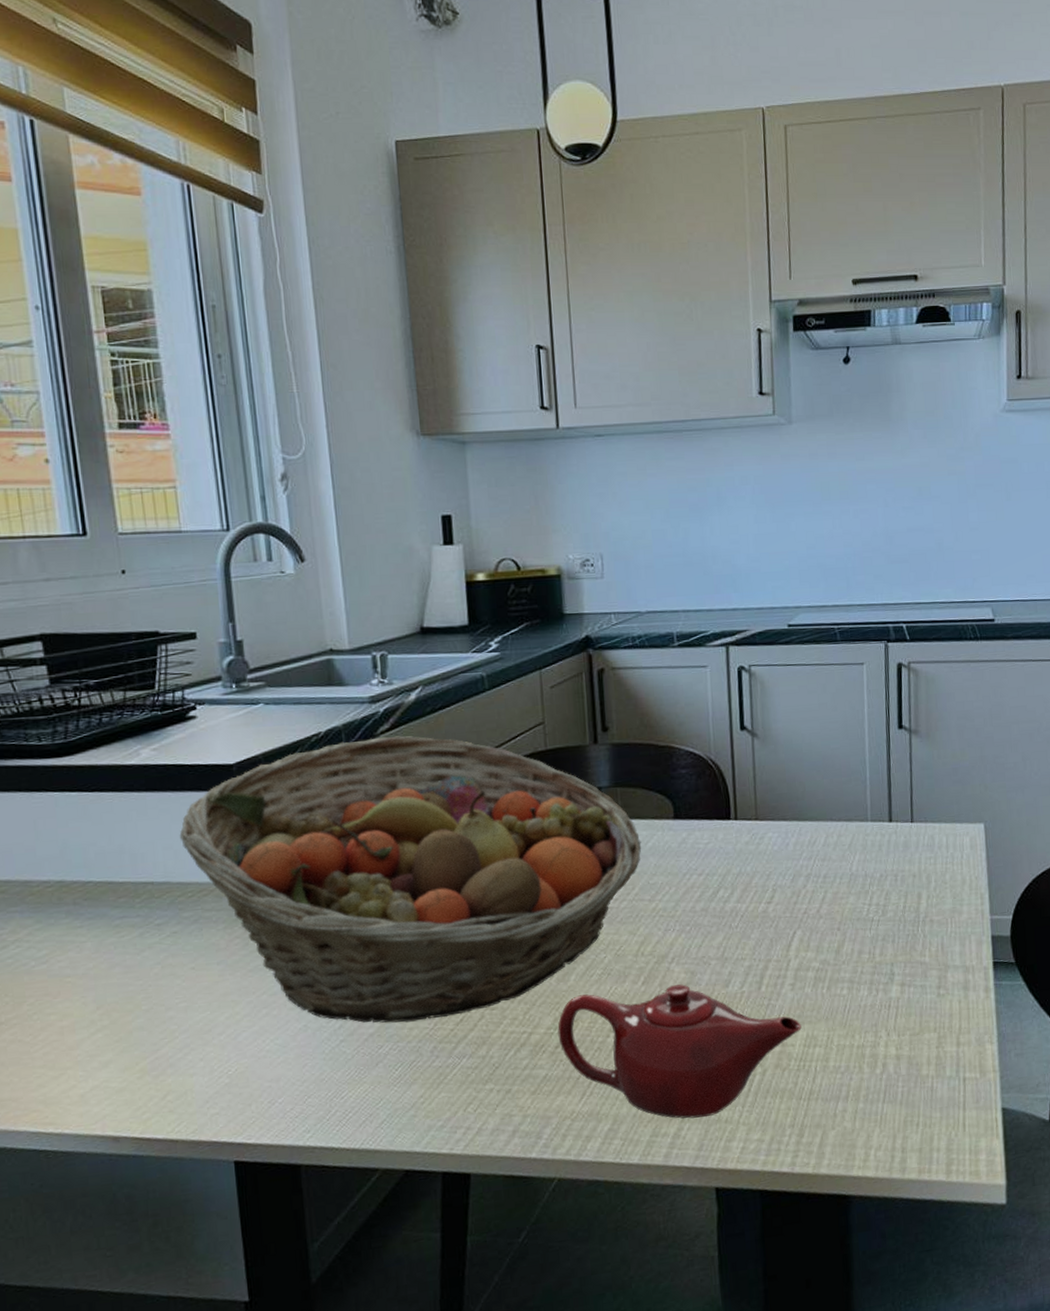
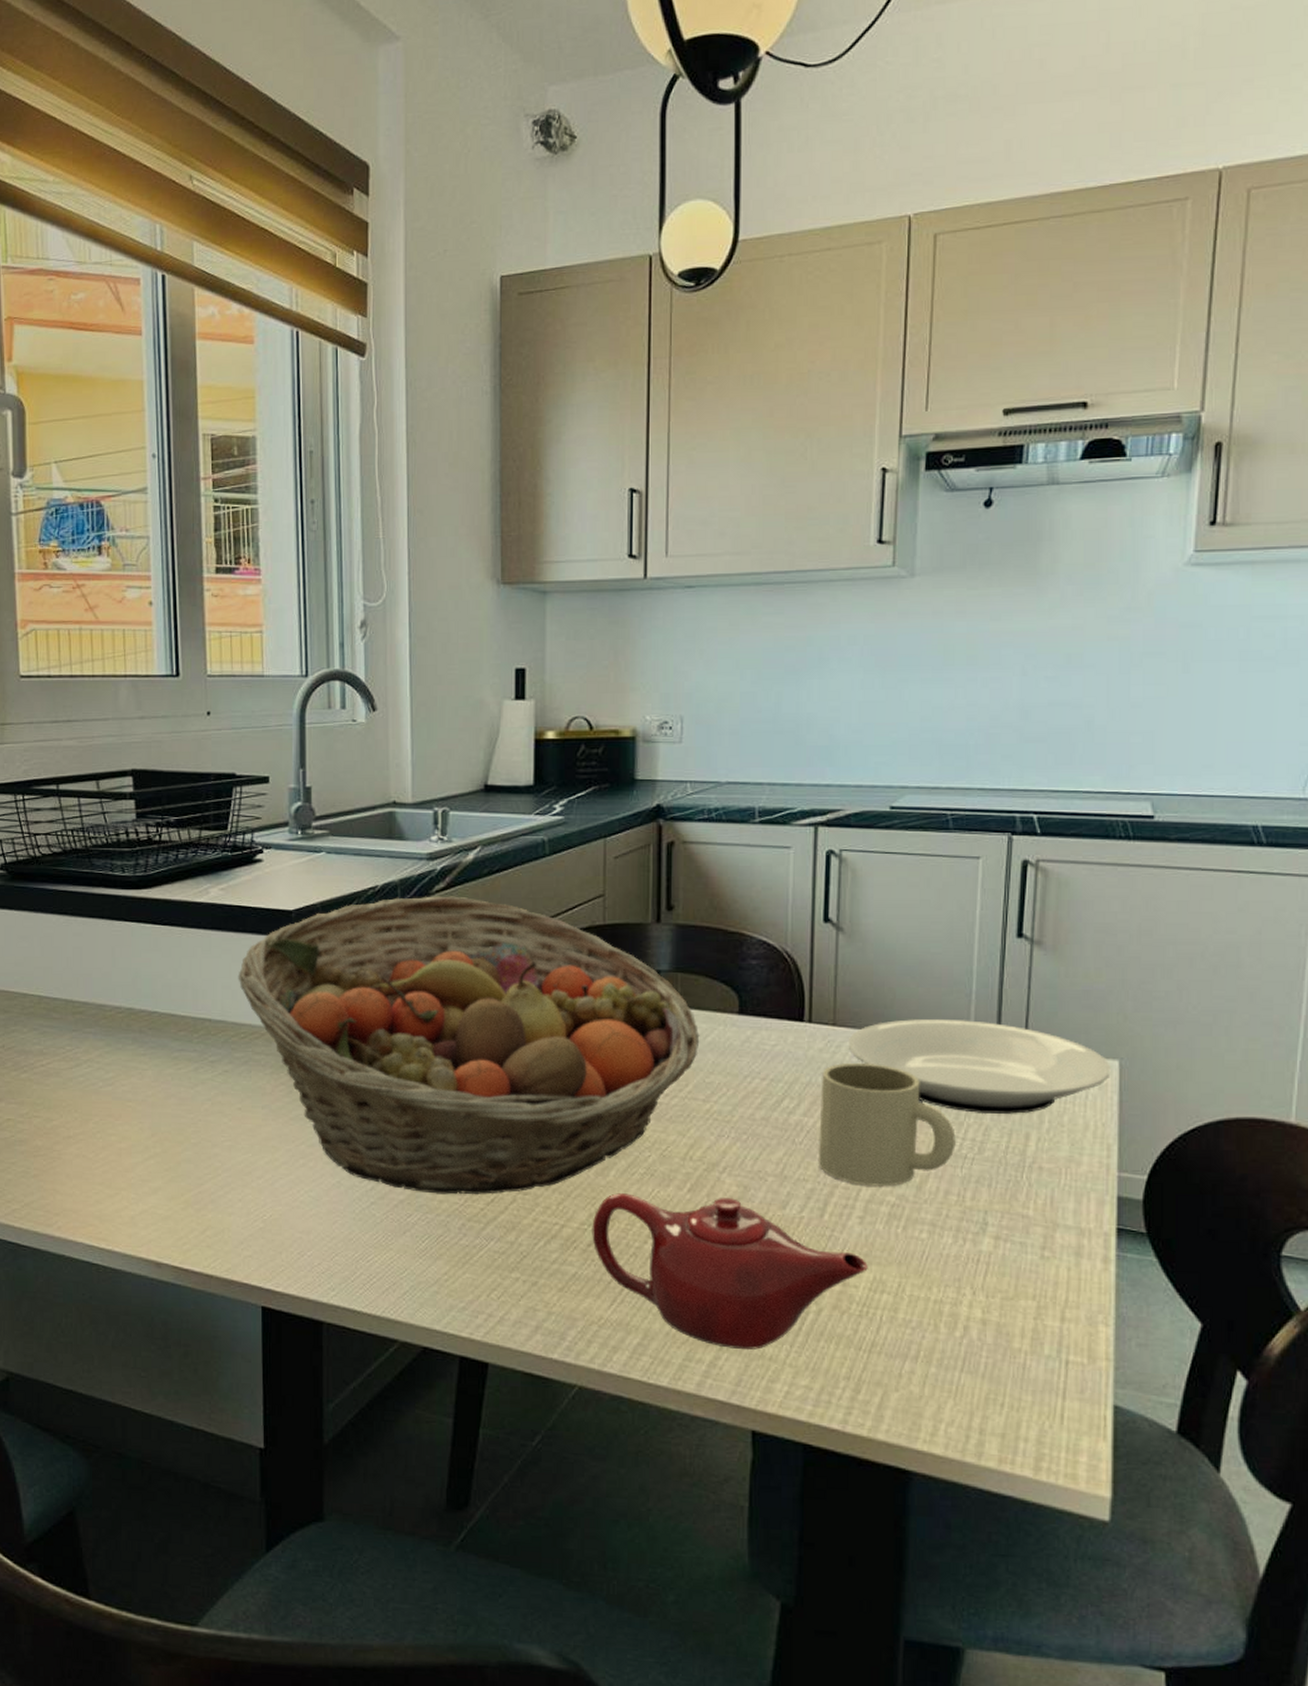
mug: none [750,849,864,957] -> present [818,1062,956,1188]
plate: none [769,803,979,882] -> present [848,1018,1111,1115]

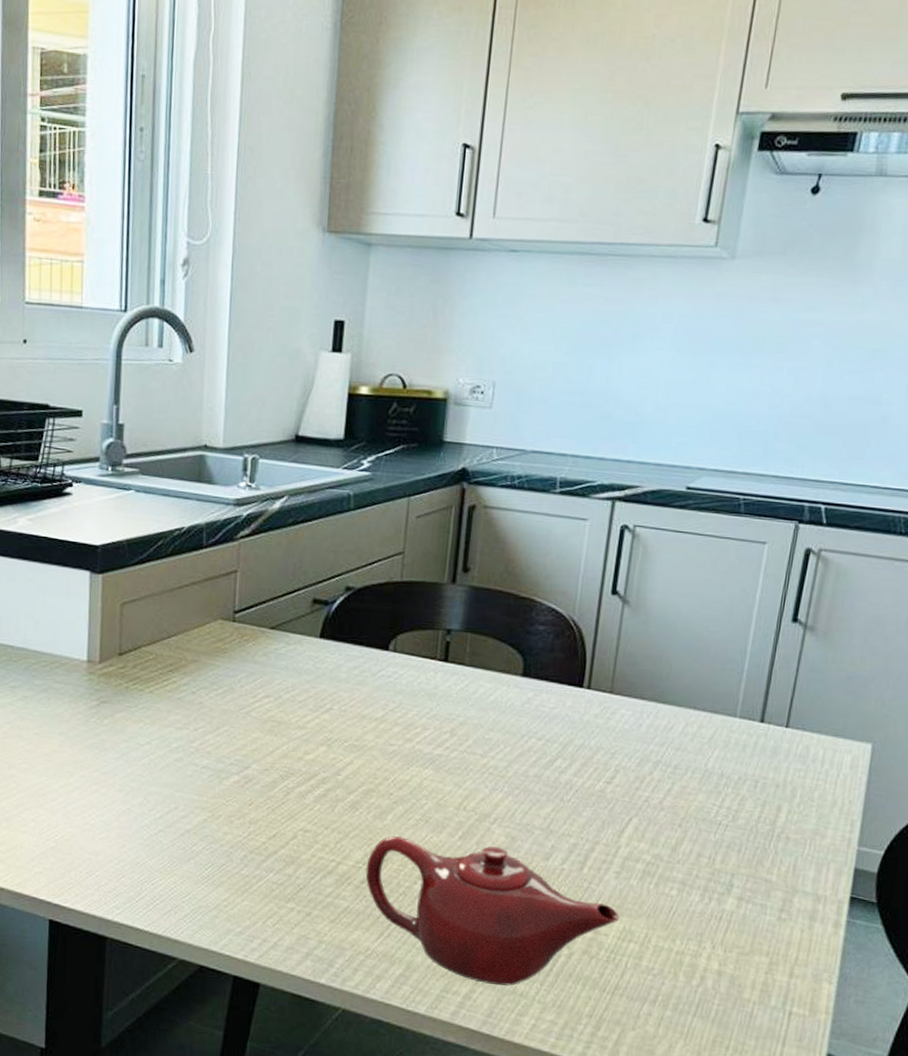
fruit basket: present [238,896,700,1195] -> none [41,540,484,830]
mug: present [818,1062,956,1188] -> none [583,729,713,847]
plate: present [848,1018,1111,1115] -> none [622,692,864,787]

